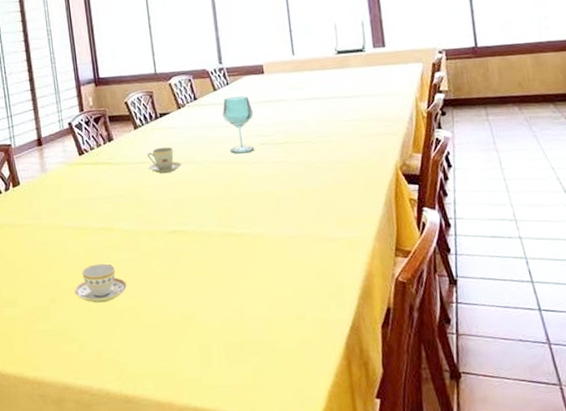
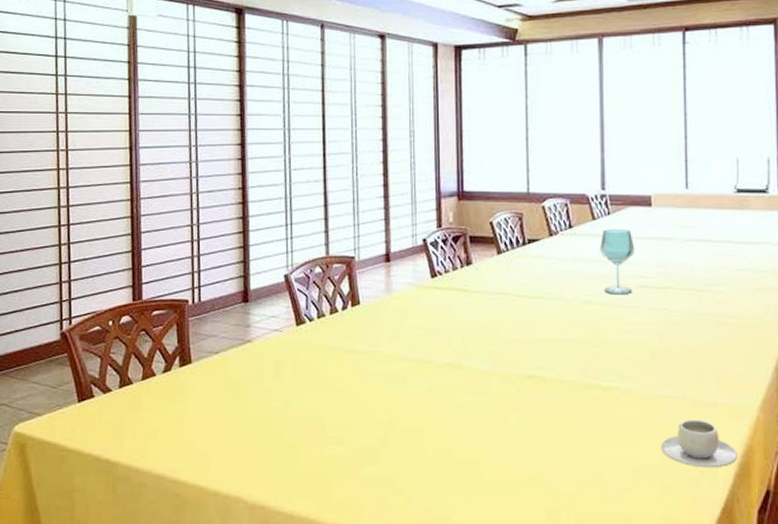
teacup: present [74,263,128,303] -> none [409,405,471,451]
teacup: present [147,147,182,173] -> none [509,278,548,308]
teacup: none [292,253,360,295] -> present [661,419,737,468]

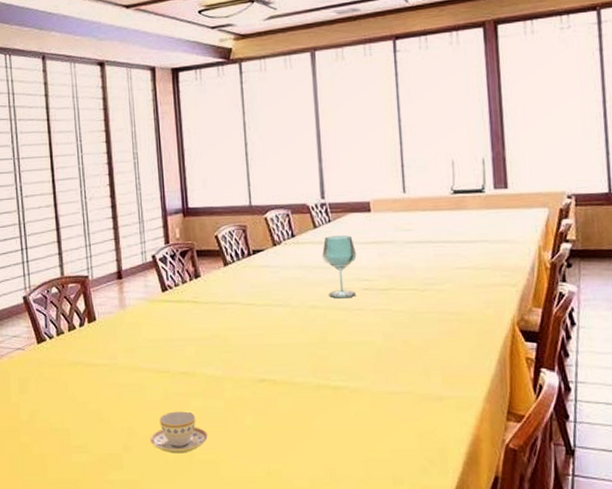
teacup: none [409,405,471,451] -> present [150,411,209,454]
teacup: present [661,419,737,468] -> none [391,413,465,458]

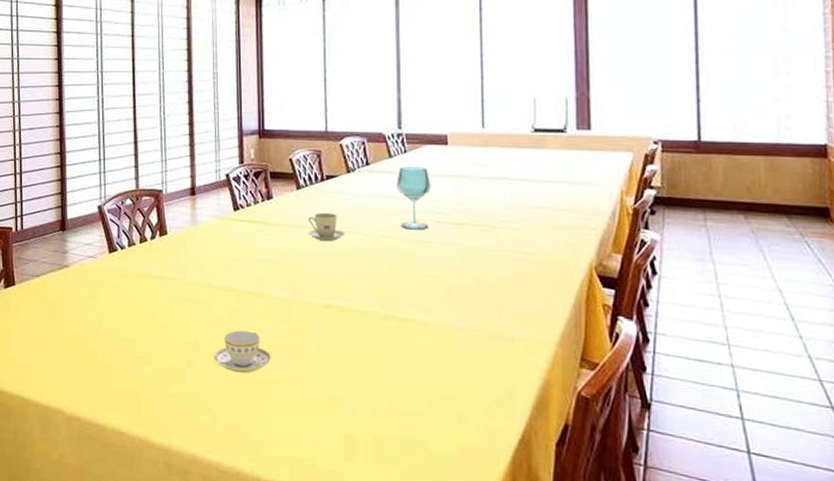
teacup: none [236,287,275,315] -> present [308,212,345,241]

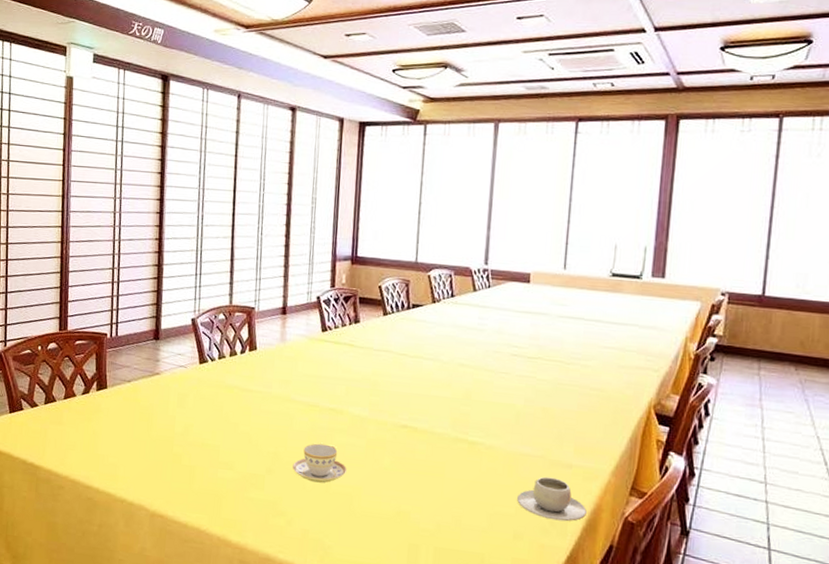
teacup: present [308,212,345,241] -> none [390,338,426,366]
wine glass: present [396,167,431,230] -> none [478,301,511,361]
teacup: none [458,352,535,401] -> present [517,476,587,522]

